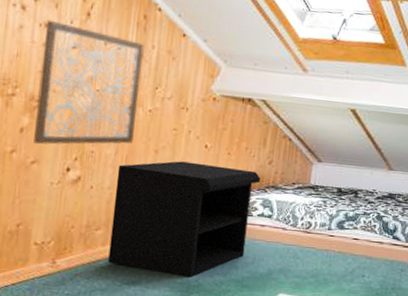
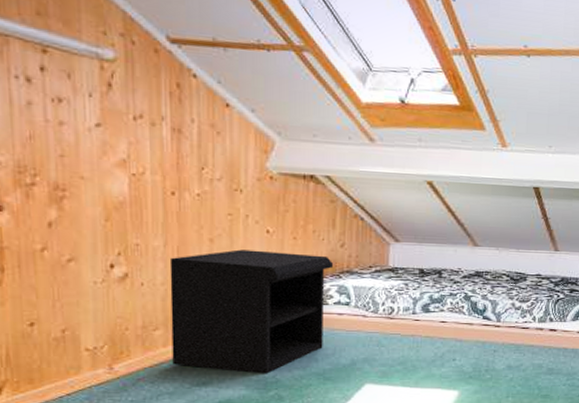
wall art: present [34,19,144,145] -> none [59,93,183,240]

